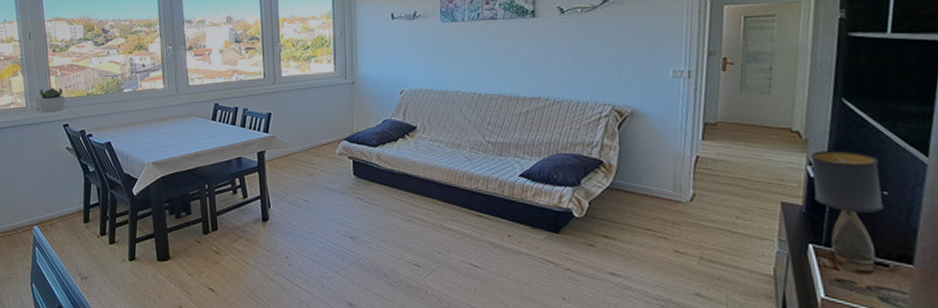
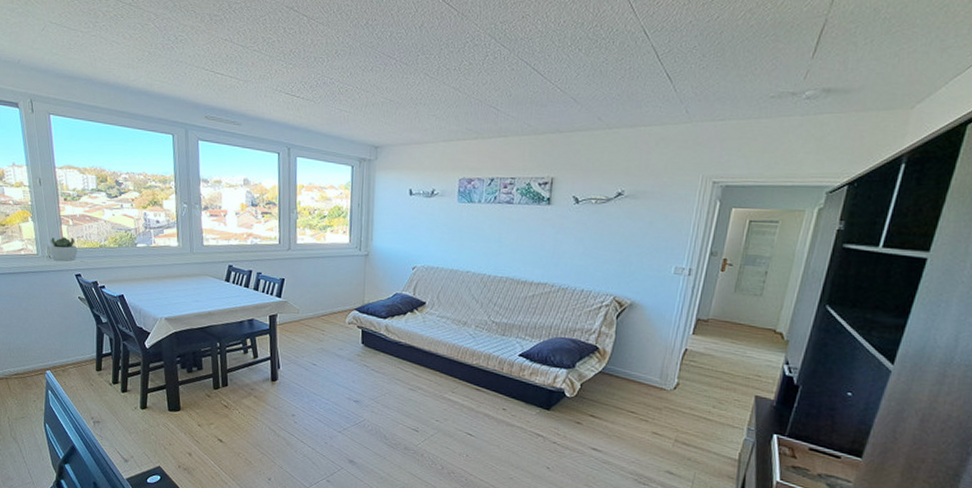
table lamp: present [811,151,885,275] -> none [786,352,849,465]

